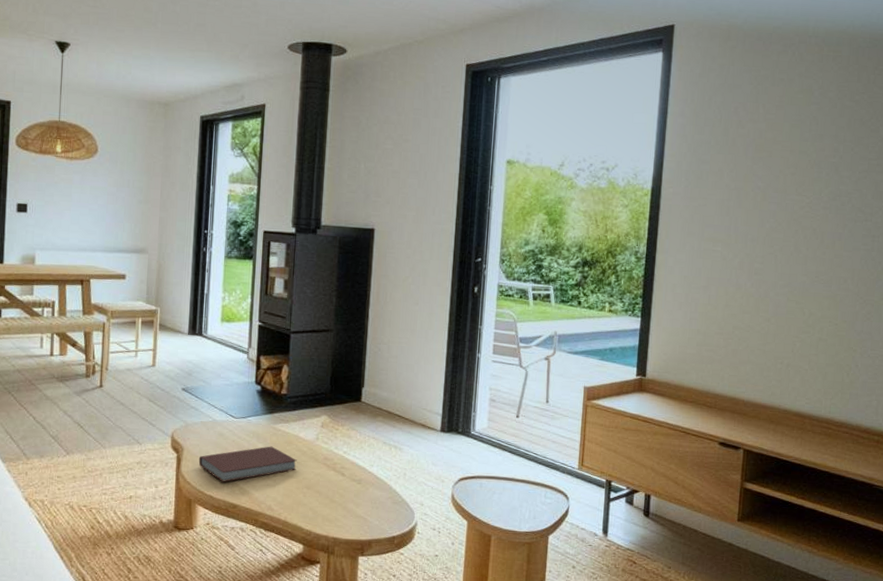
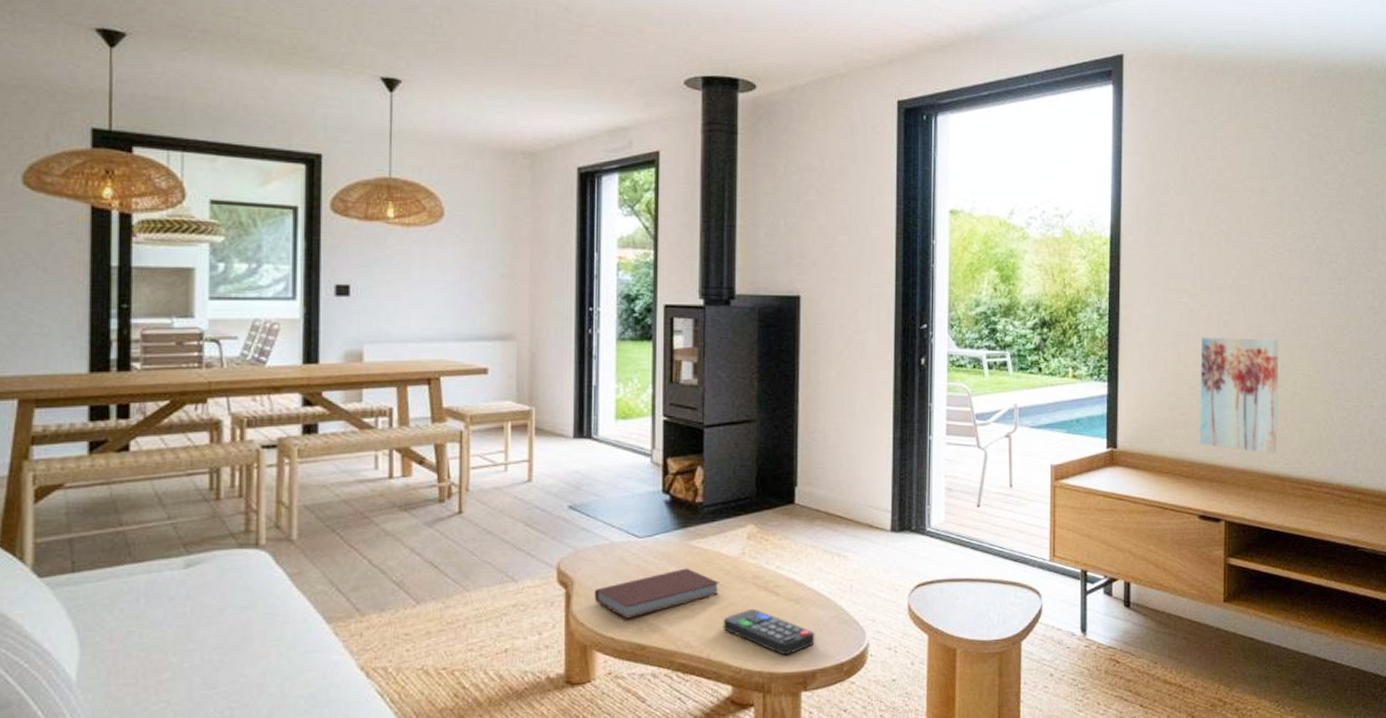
remote control: none [298,484,373,525] -> present [723,608,815,656]
wall art: none [724,283,808,393] -> present [1199,337,1279,454]

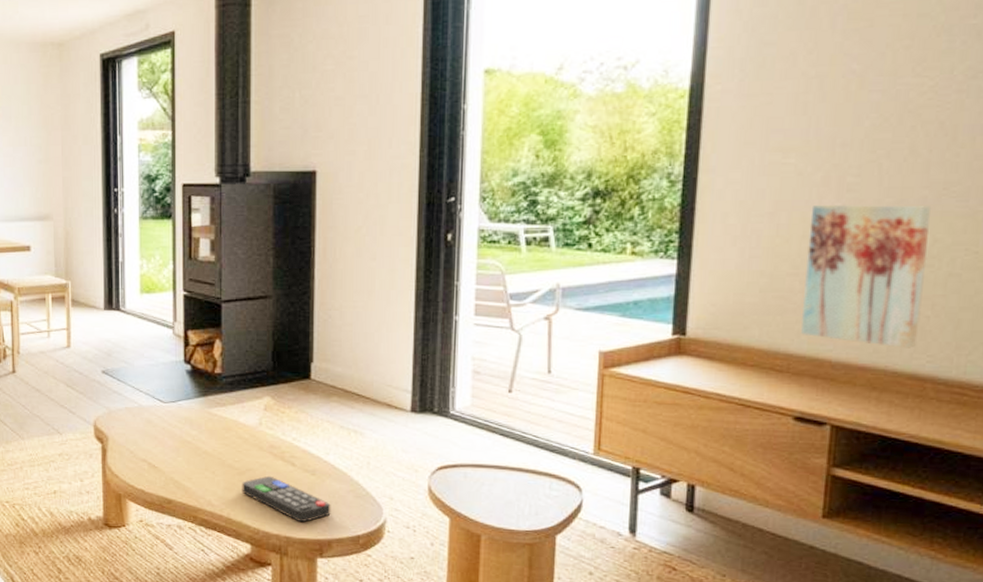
book: present [594,568,719,619] -> none [126,433,238,475]

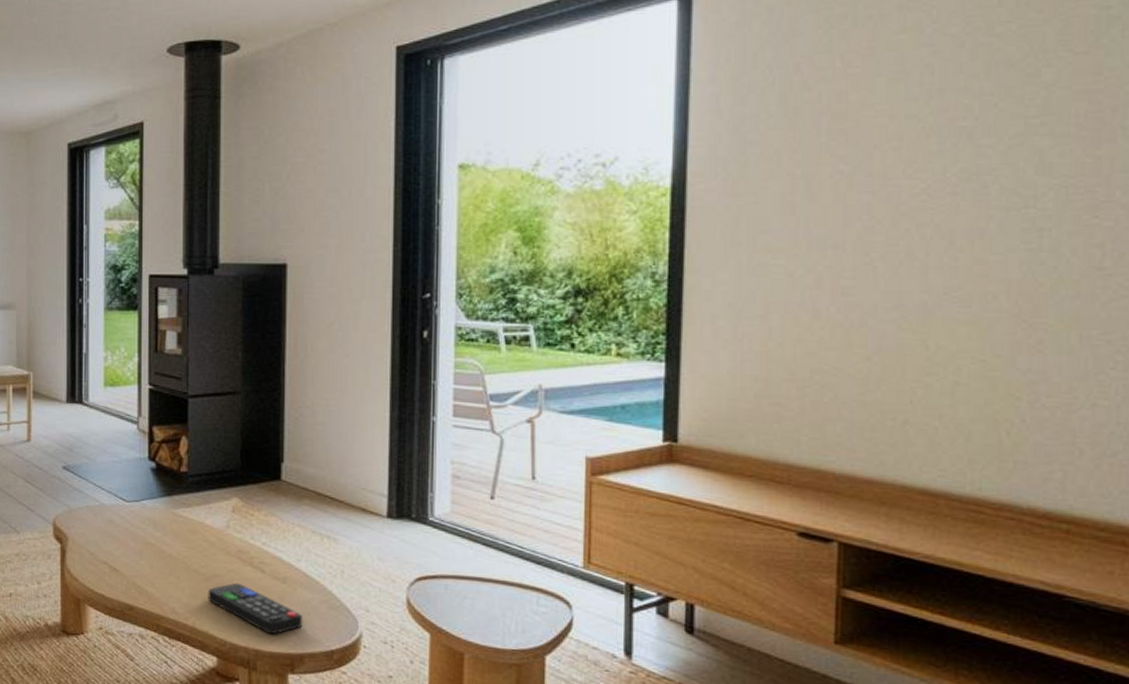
wall art: present [801,205,931,348] -> none [800,309,931,461]

